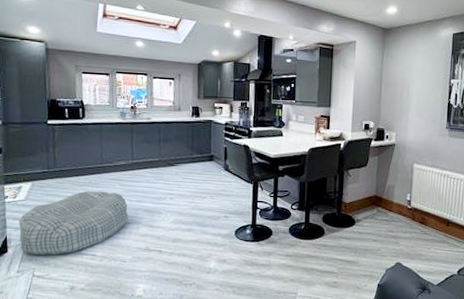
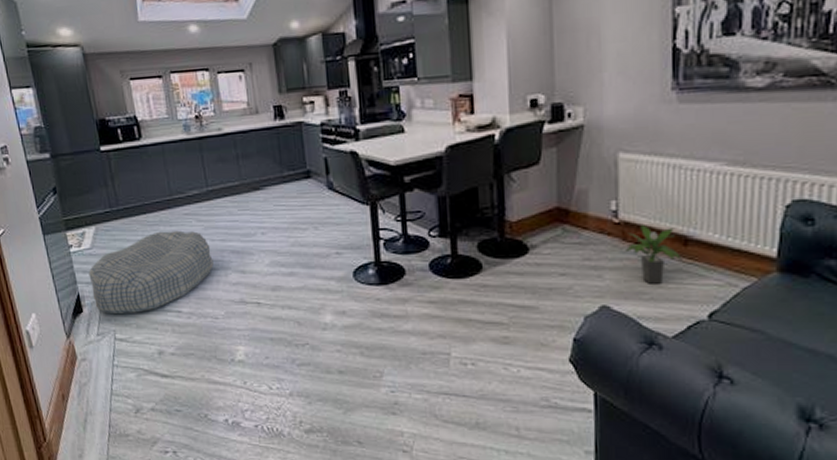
potted plant: none [413,210,445,250] -> present [624,223,681,284]

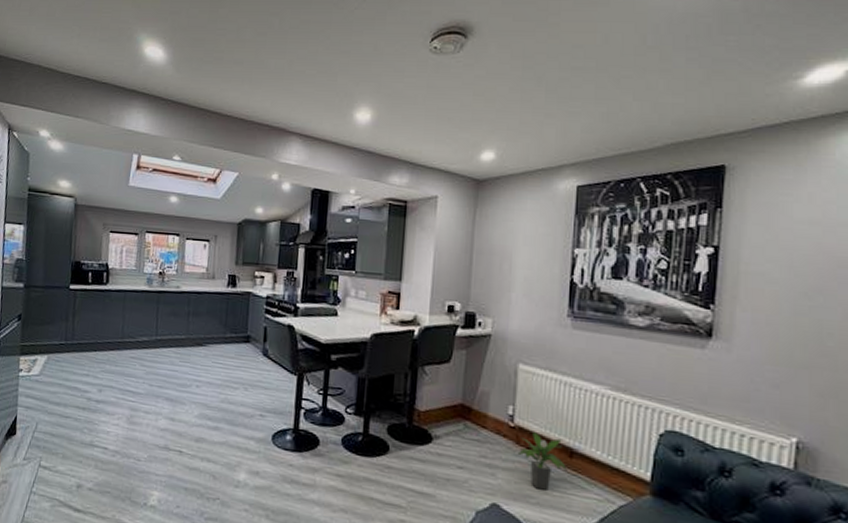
dog bed: present [88,230,214,315] -> none [29,369,148,444]

